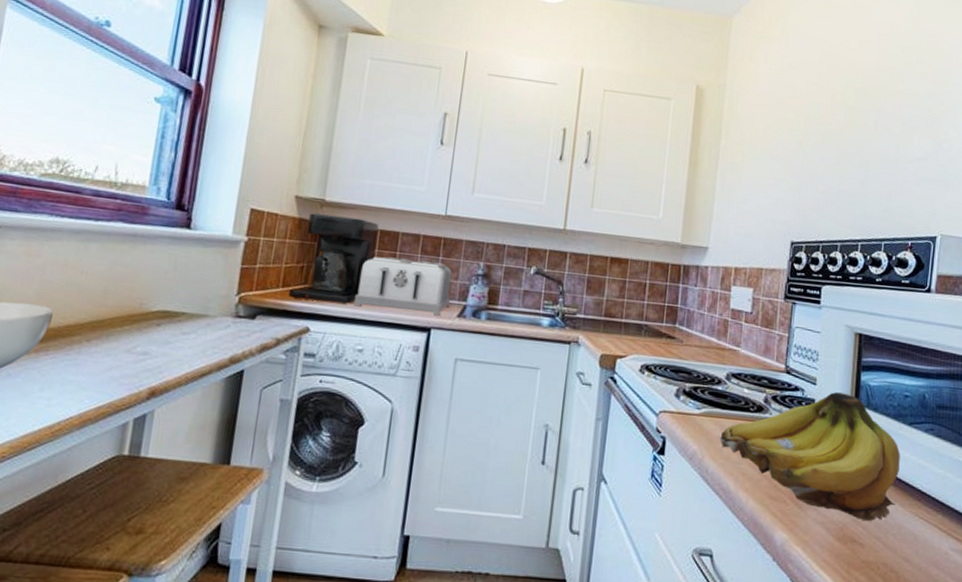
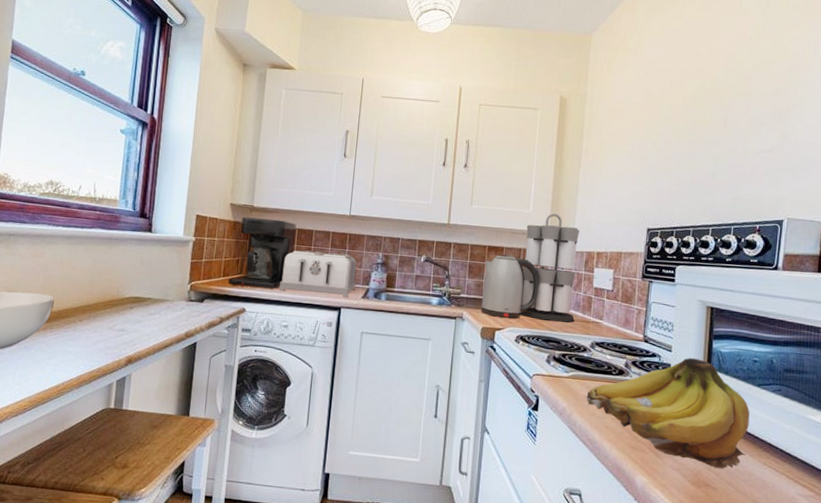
kettle: none [600,267,670,345] -> present [481,254,540,319]
spice rack: none [646,221,716,350] -> present [520,213,580,323]

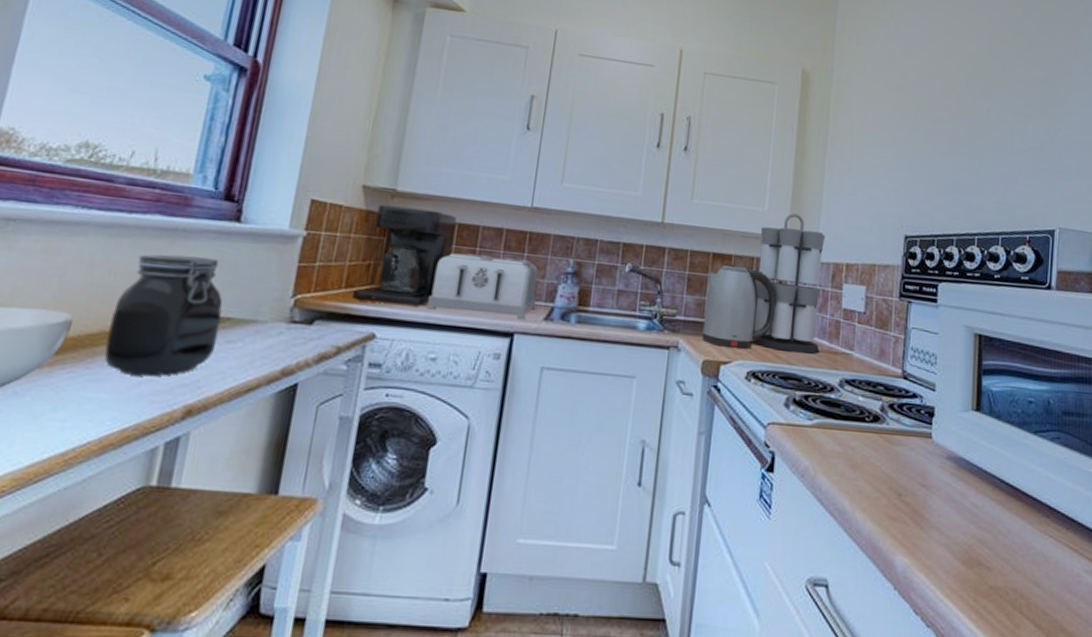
jar: none [75,255,145,337] -> present [104,254,223,377]
fruit: present [586,358,750,468] -> none [833,399,1026,541]

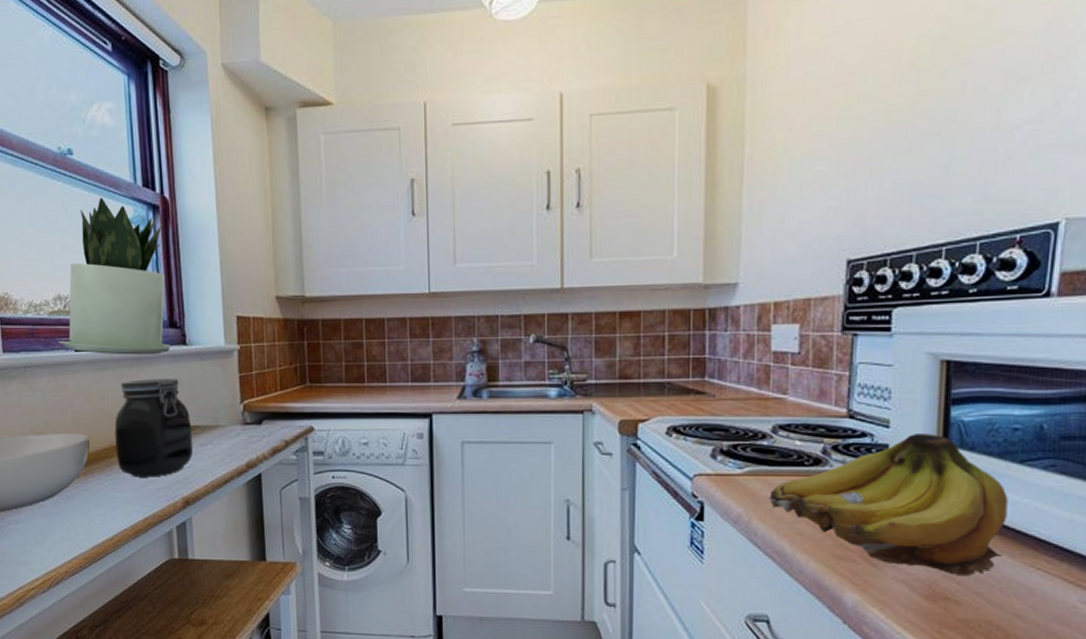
planter: none [67,46,247,229] -> present [58,197,172,355]
coffee maker: present [351,204,457,308] -> none [287,310,364,400]
toaster: present [426,253,538,320] -> none [350,344,448,401]
kettle: present [702,264,777,350] -> none [616,320,695,406]
spice rack: present [752,213,825,354] -> none [670,256,747,404]
fruit: none [833,399,1026,541] -> present [769,434,1008,575]

